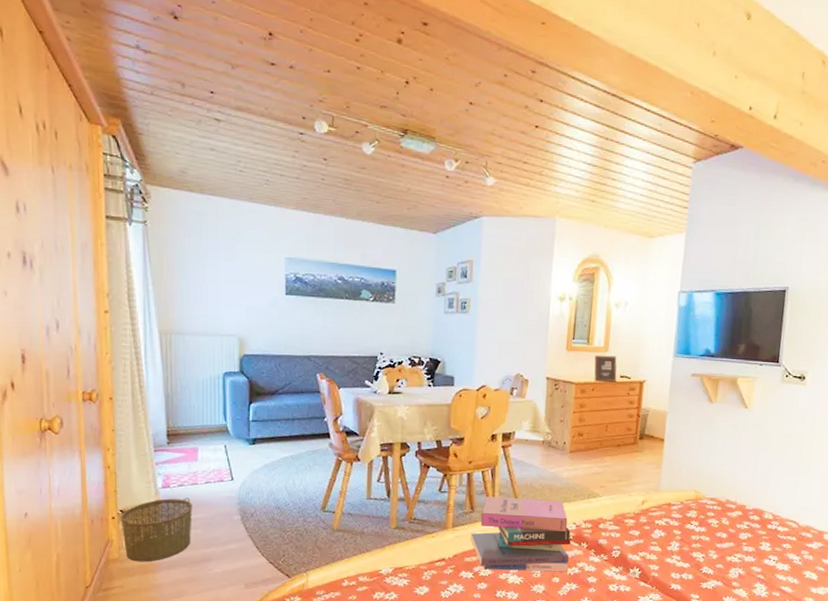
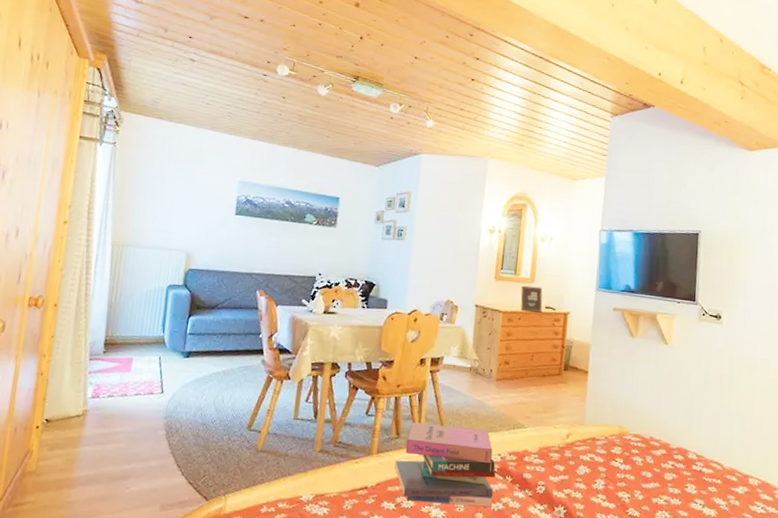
basket: present [120,498,192,562] -> none [43,409,119,477]

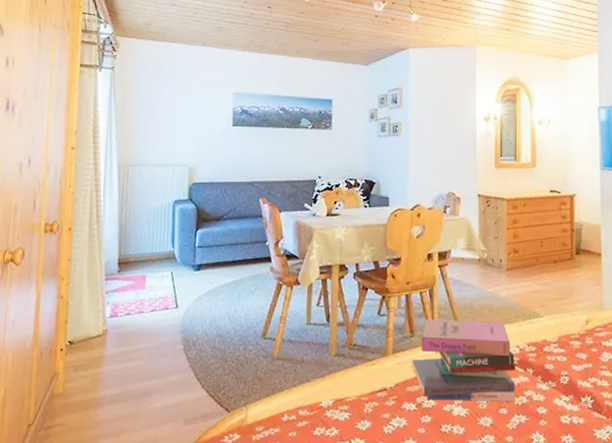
picture frame: present [520,285,543,313] -> none [523,171,547,197]

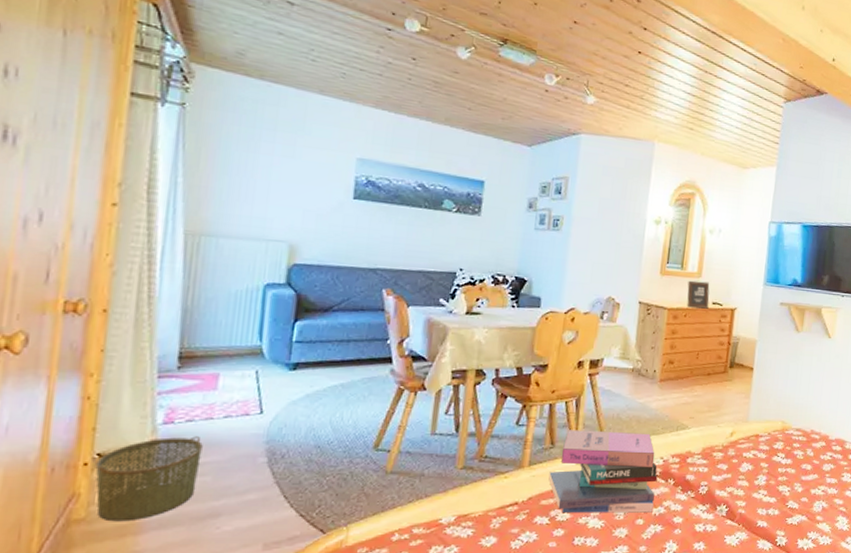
basket: none [68,327,137,397] -> present [95,436,203,522]
picture frame: none [523,171,547,197] -> present [686,280,710,309]

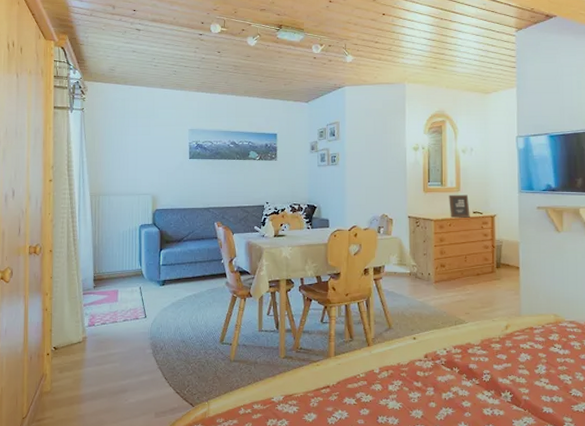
basket: present [95,436,203,522] -> none [53,335,112,394]
books: present [548,430,658,514] -> none [351,326,444,397]

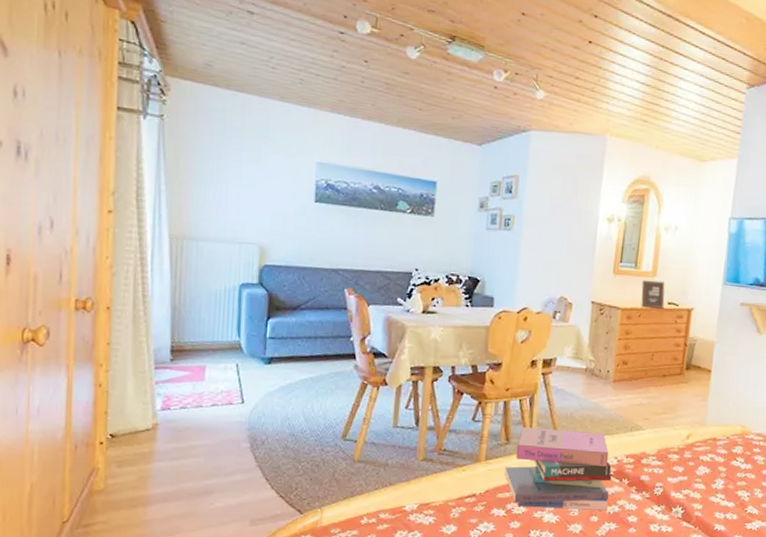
books: none [351,326,444,397] -> present [504,427,612,511]

